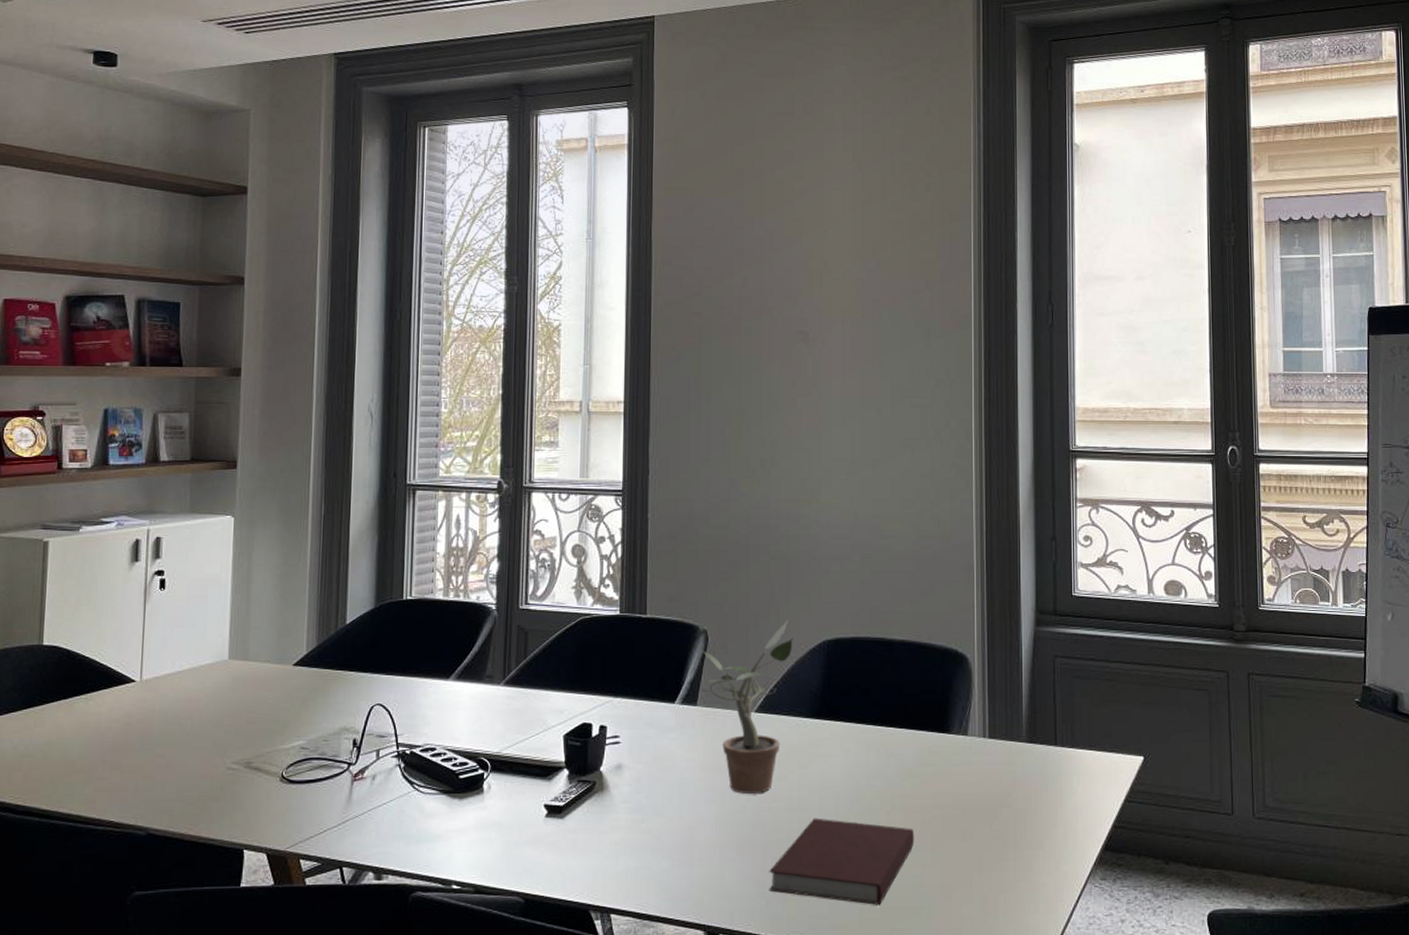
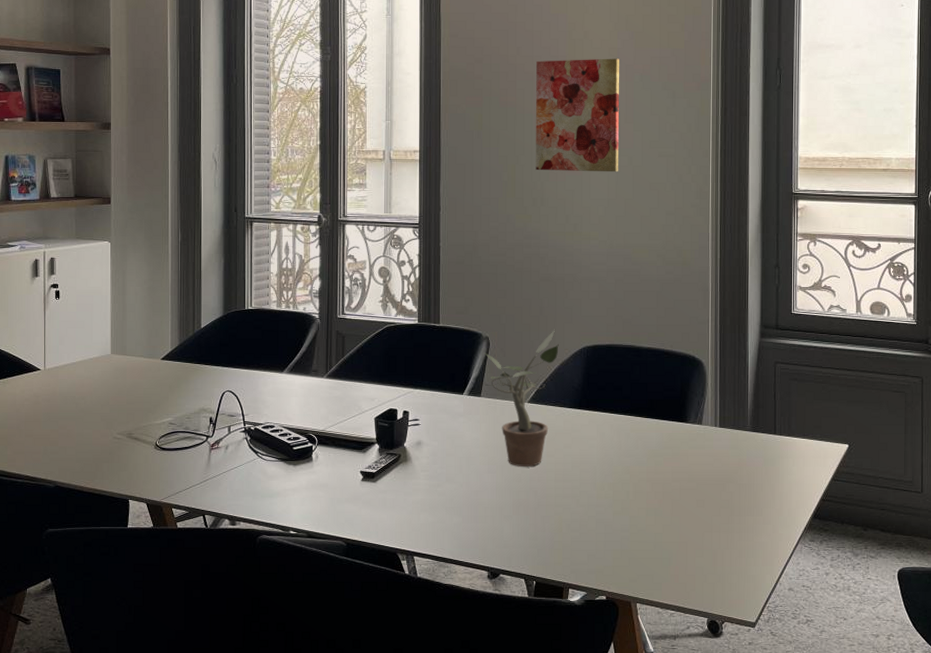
wall art: none [765,291,864,427] -> present [535,58,619,172]
notebook: present [769,818,915,905] -> none [539,487,658,555]

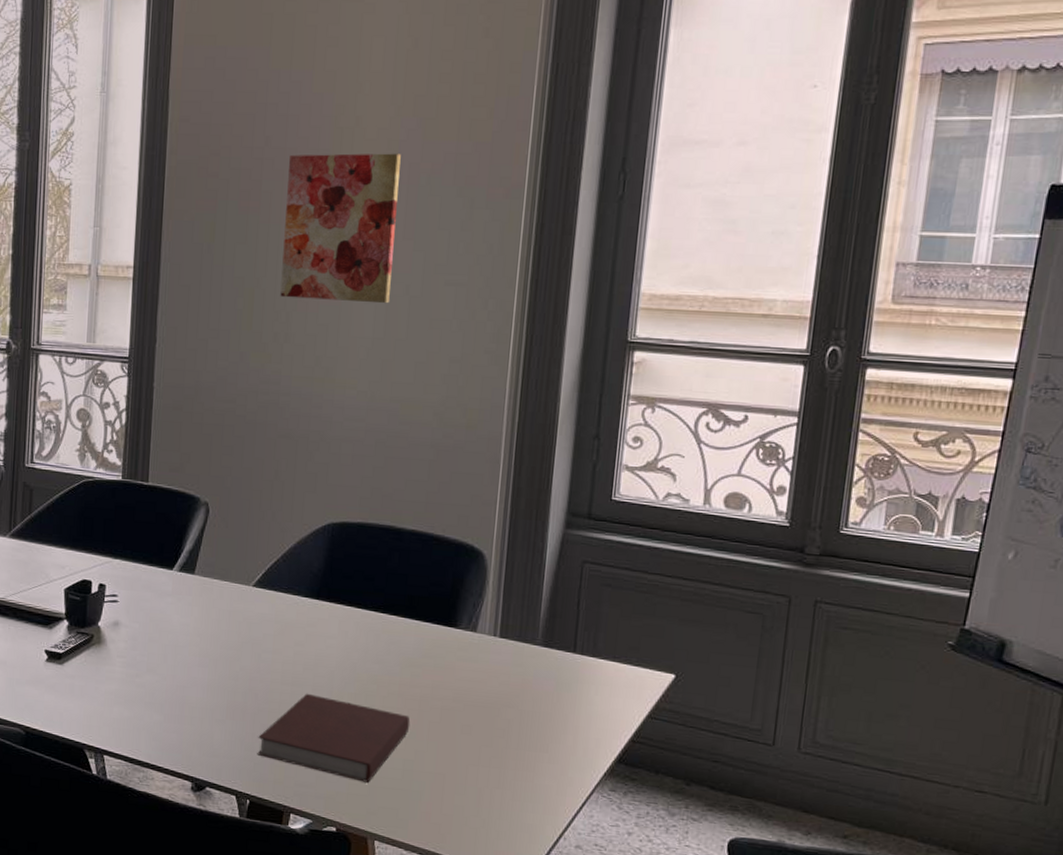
potted plant: present [485,329,559,466] -> none [201,498,297,664]
notebook: none [539,487,658,555] -> present [257,693,411,783]

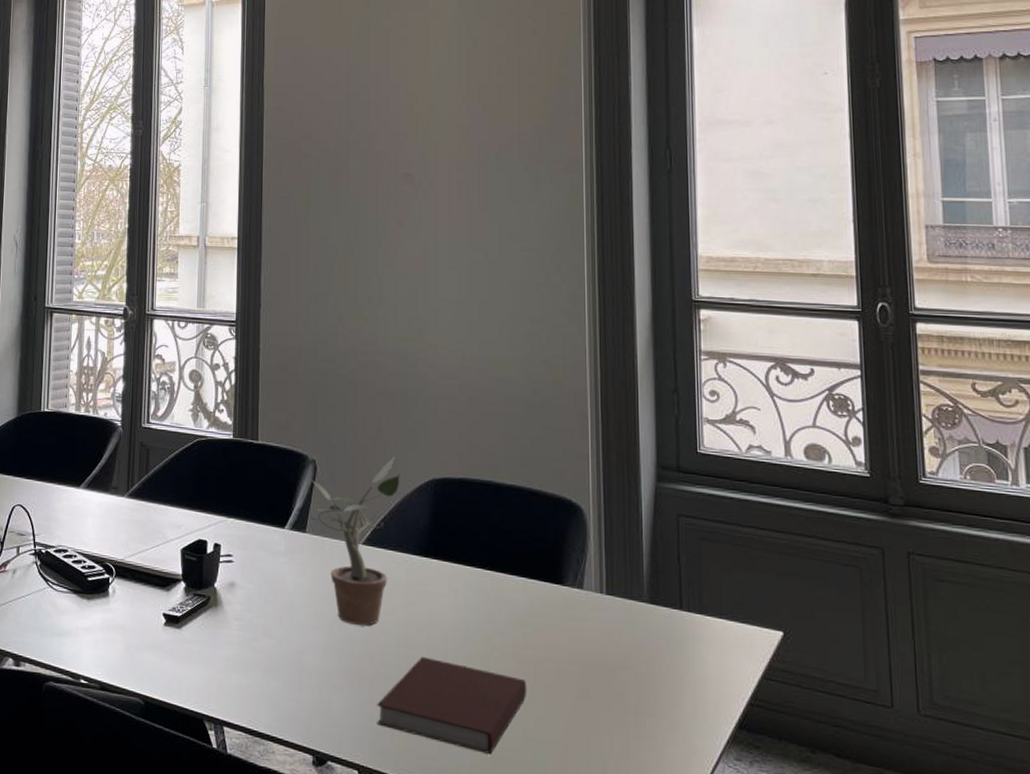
potted plant: none [201,498,297,664] -> present [311,455,400,626]
wall art: present [280,153,401,304] -> none [372,135,471,269]

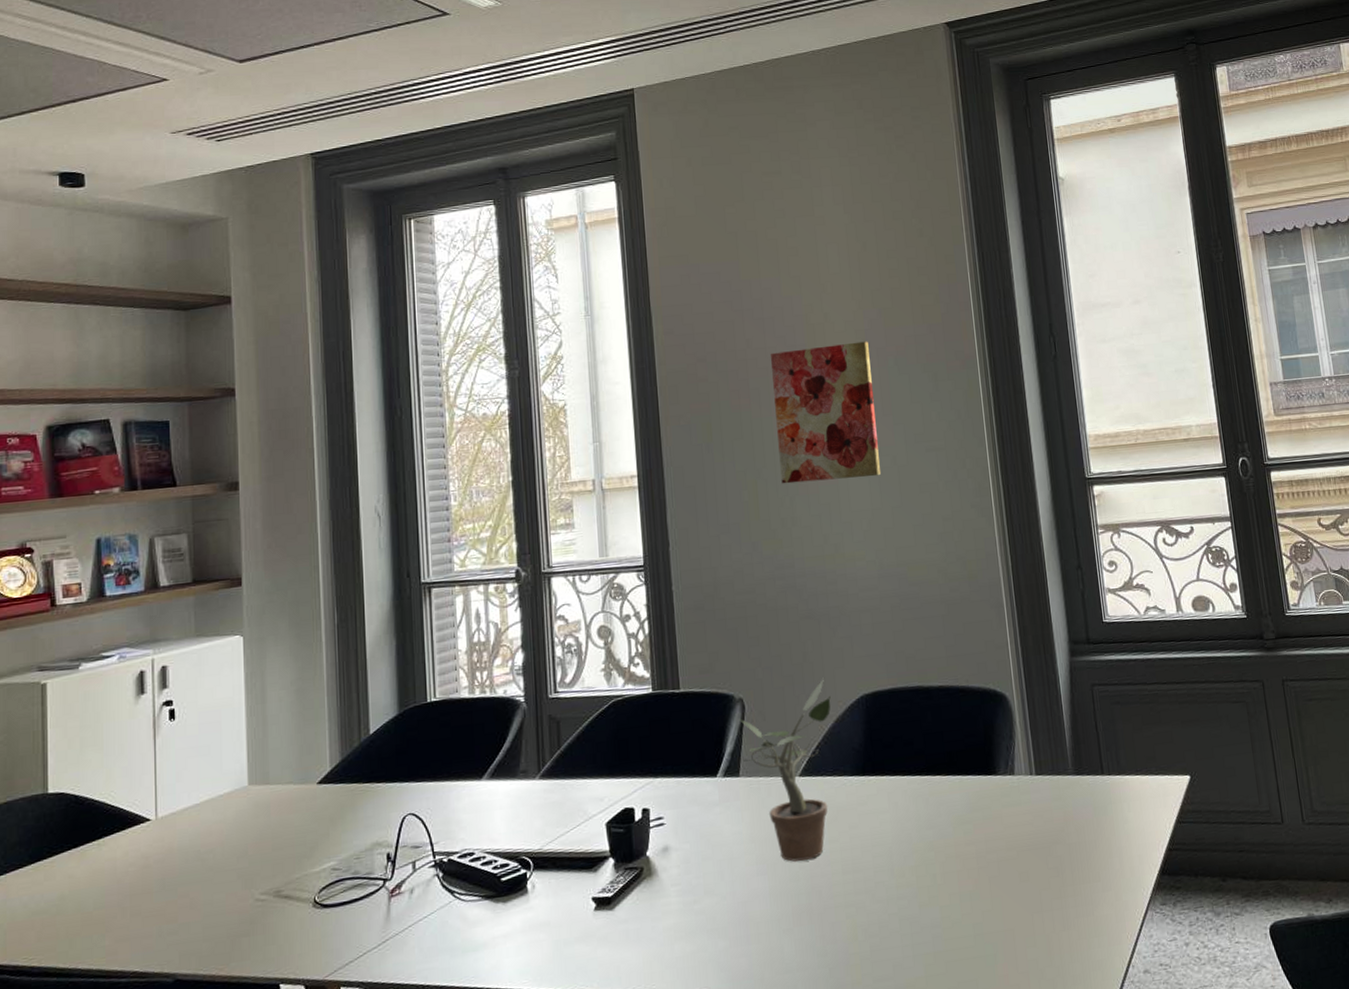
wall art: none [372,135,471,269] -> present [771,341,881,484]
notebook: present [377,656,527,754] -> none [829,876,973,960]

